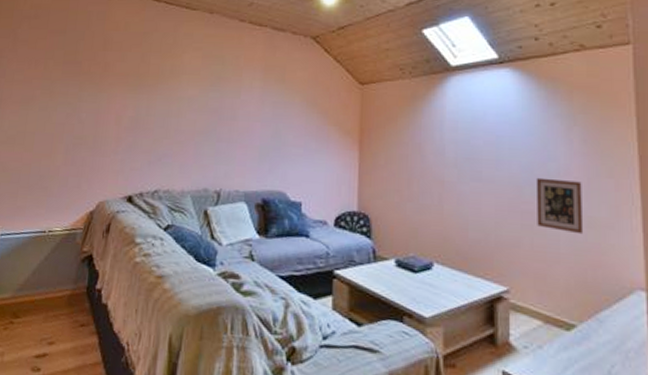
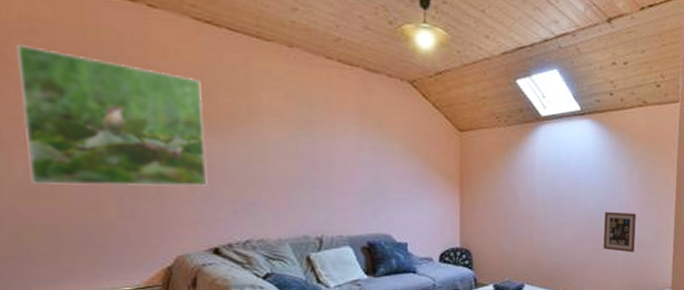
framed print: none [12,27,140,138] -> present [17,45,208,187]

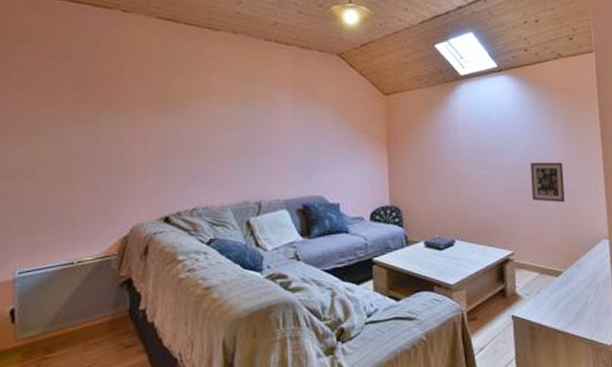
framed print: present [17,45,208,187] -> none [17,51,162,168]

